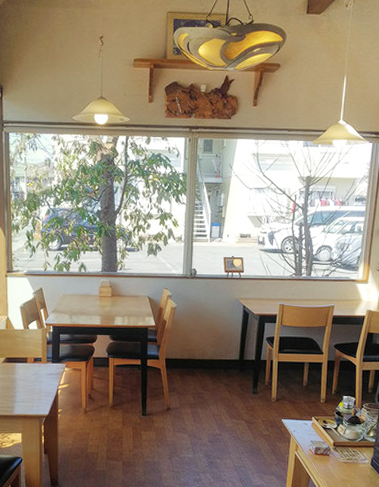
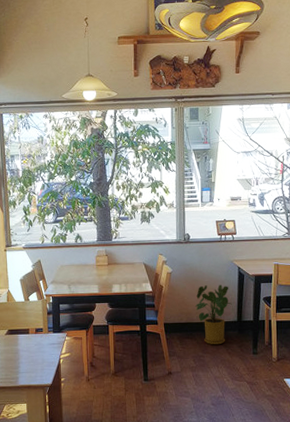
house plant: none [198,322,235,383] -> present [195,285,232,345]

